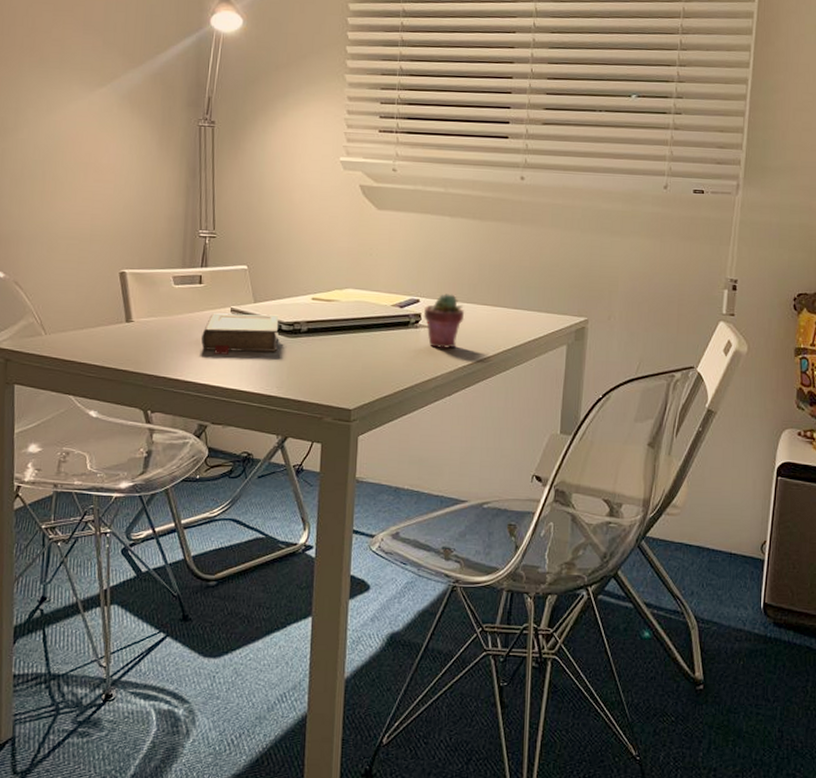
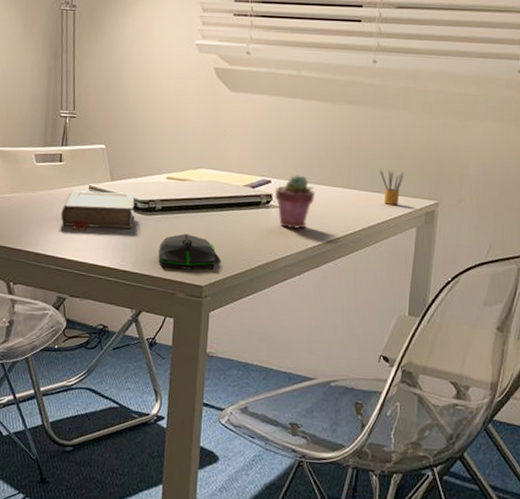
computer mouse: none [304,356,369,393] -> present [158,233,220,270]
pencil box: none [529,286,553,323] -> present [380,169,404,205]

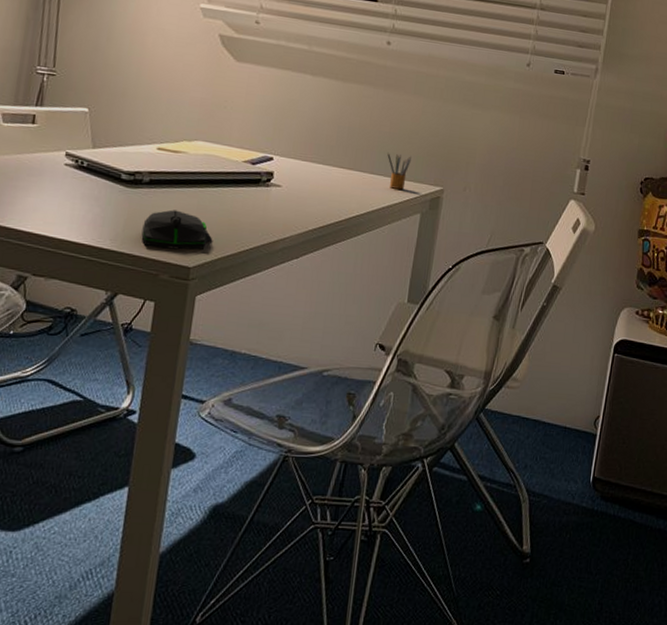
book: present [61,190,135,231] -> none [28,156,120,202]
potted succulent: present [275,175,316,229] -> none [276,153,320,210]

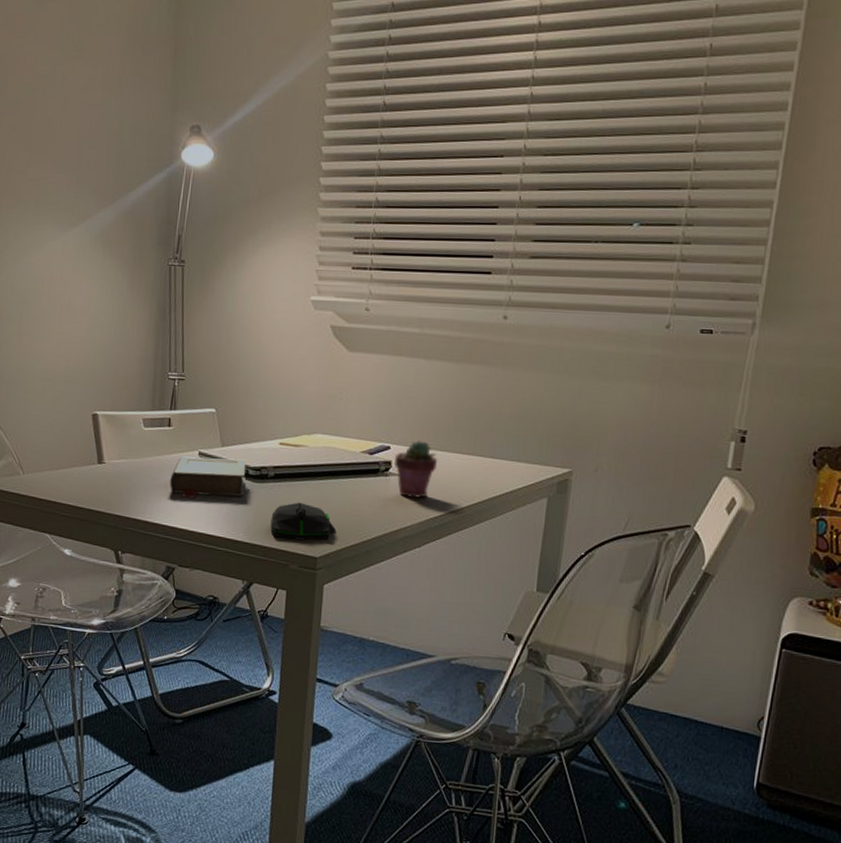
book: none [28,156,120,202] -> present [170,456,247,498]
potted succulent: none [276,153,320,210] -> present [394,441,438,498]
pencil box: present [387,152,411,190] -> none [508,434,535,473]

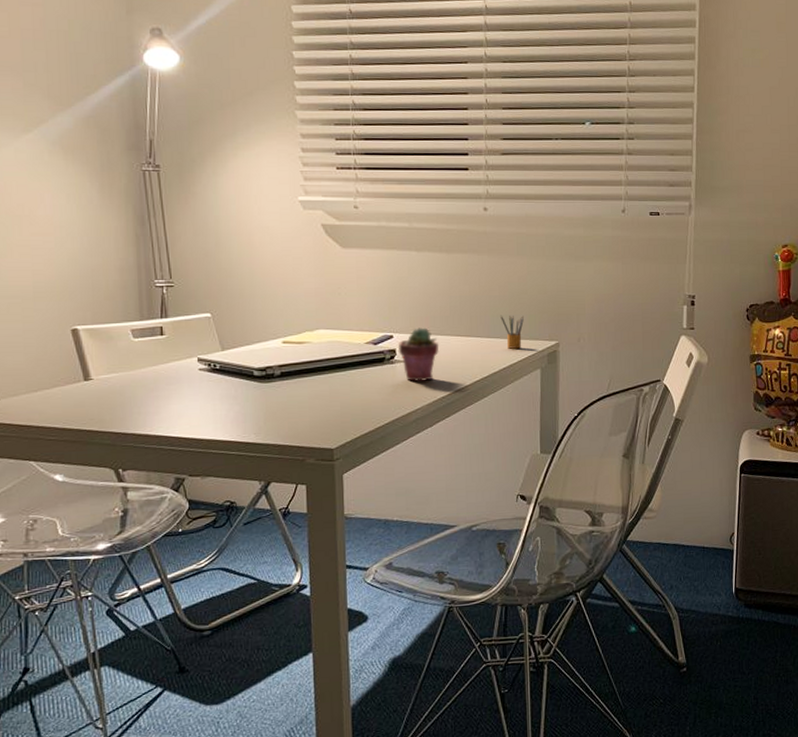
book: present [170,456,247,498] -> none [169,361,251,406]
computer mouse: present [270,502,336,541] -> none [282,397,349,435]
pencil box: none [508,434,535,473] -> present [500,315,524,349]

